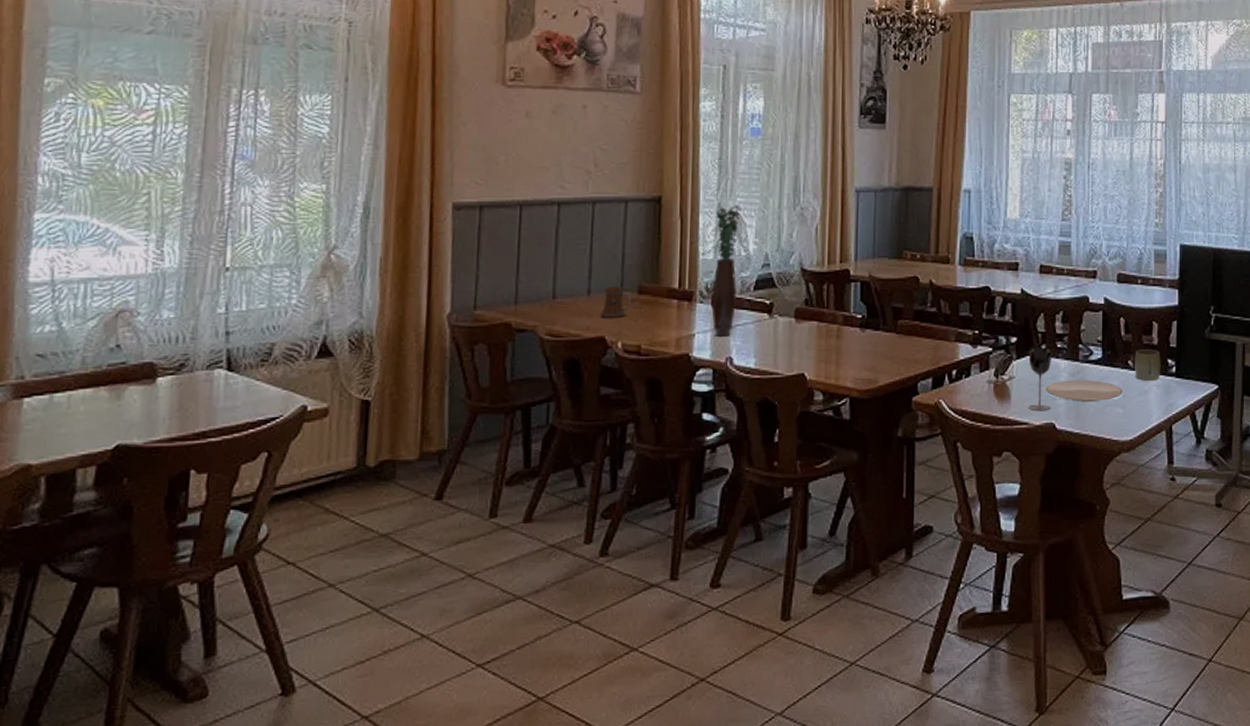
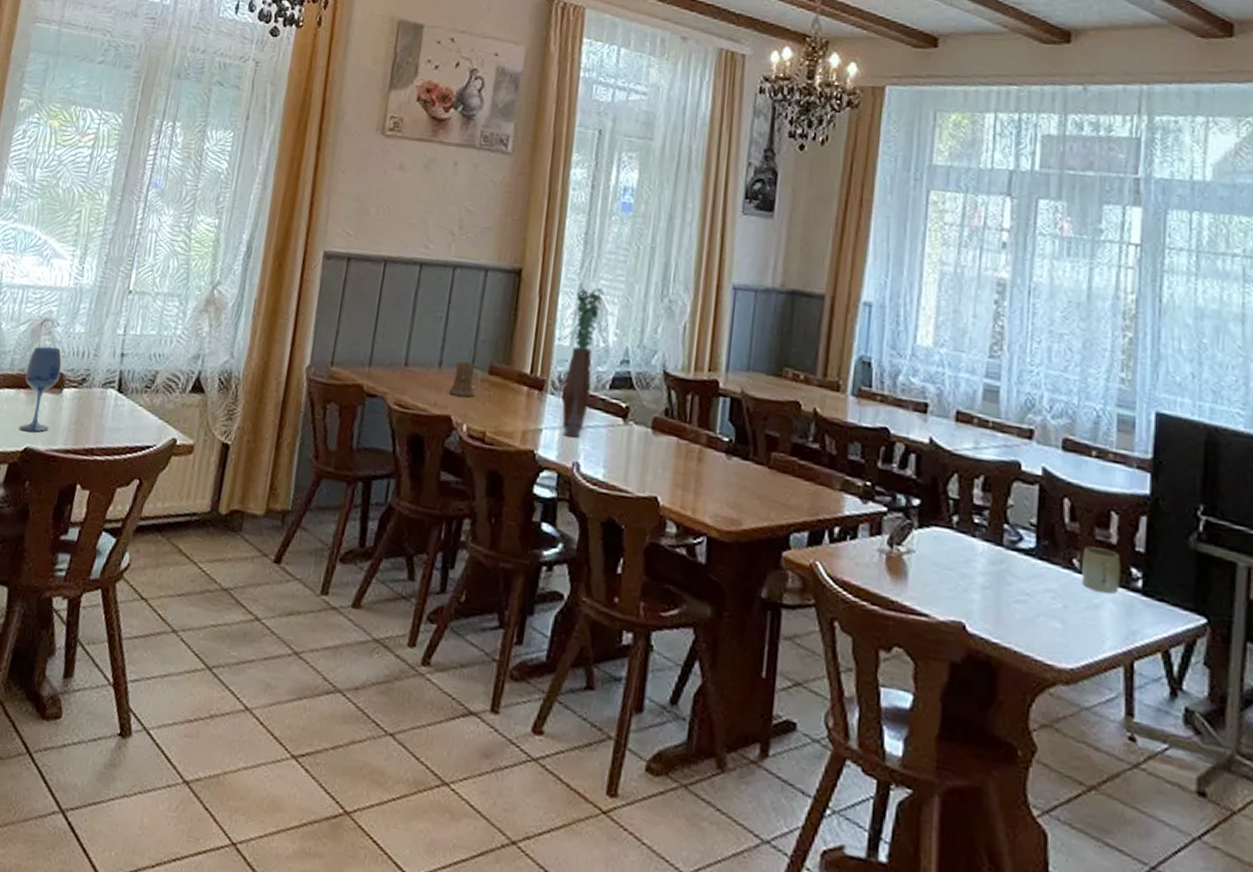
wineglass: none [104,337,151,429] -> present [19,346,62,433]
wine glass: present [1028,347,1052,411] -> none [930,517,967,605]
plate: present [1046,380,1124,402] -> none [955,568,1065,608]

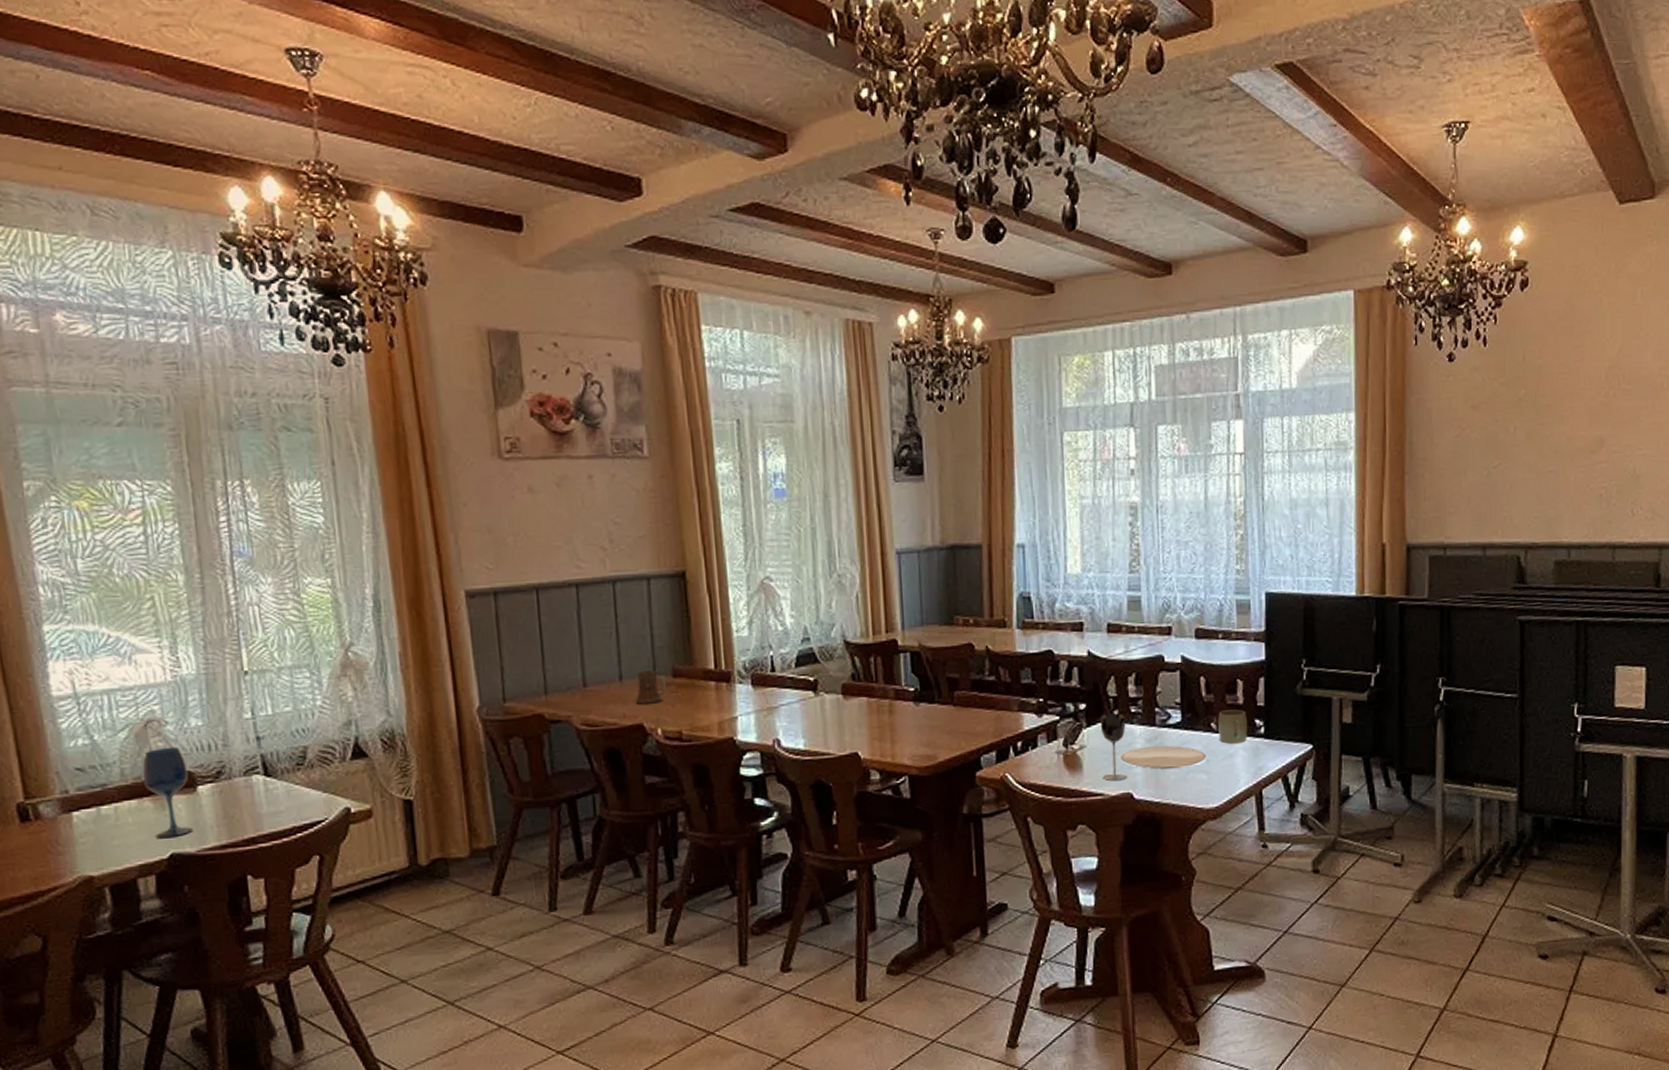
vase: present [562,284,602,439] -> none [746,575,778,719]
wine glass: none [930,517,967,605] -> present [1099,713,1127,781]
plate: none [955,568,1065,608] -> present [1120,745,1207,770]

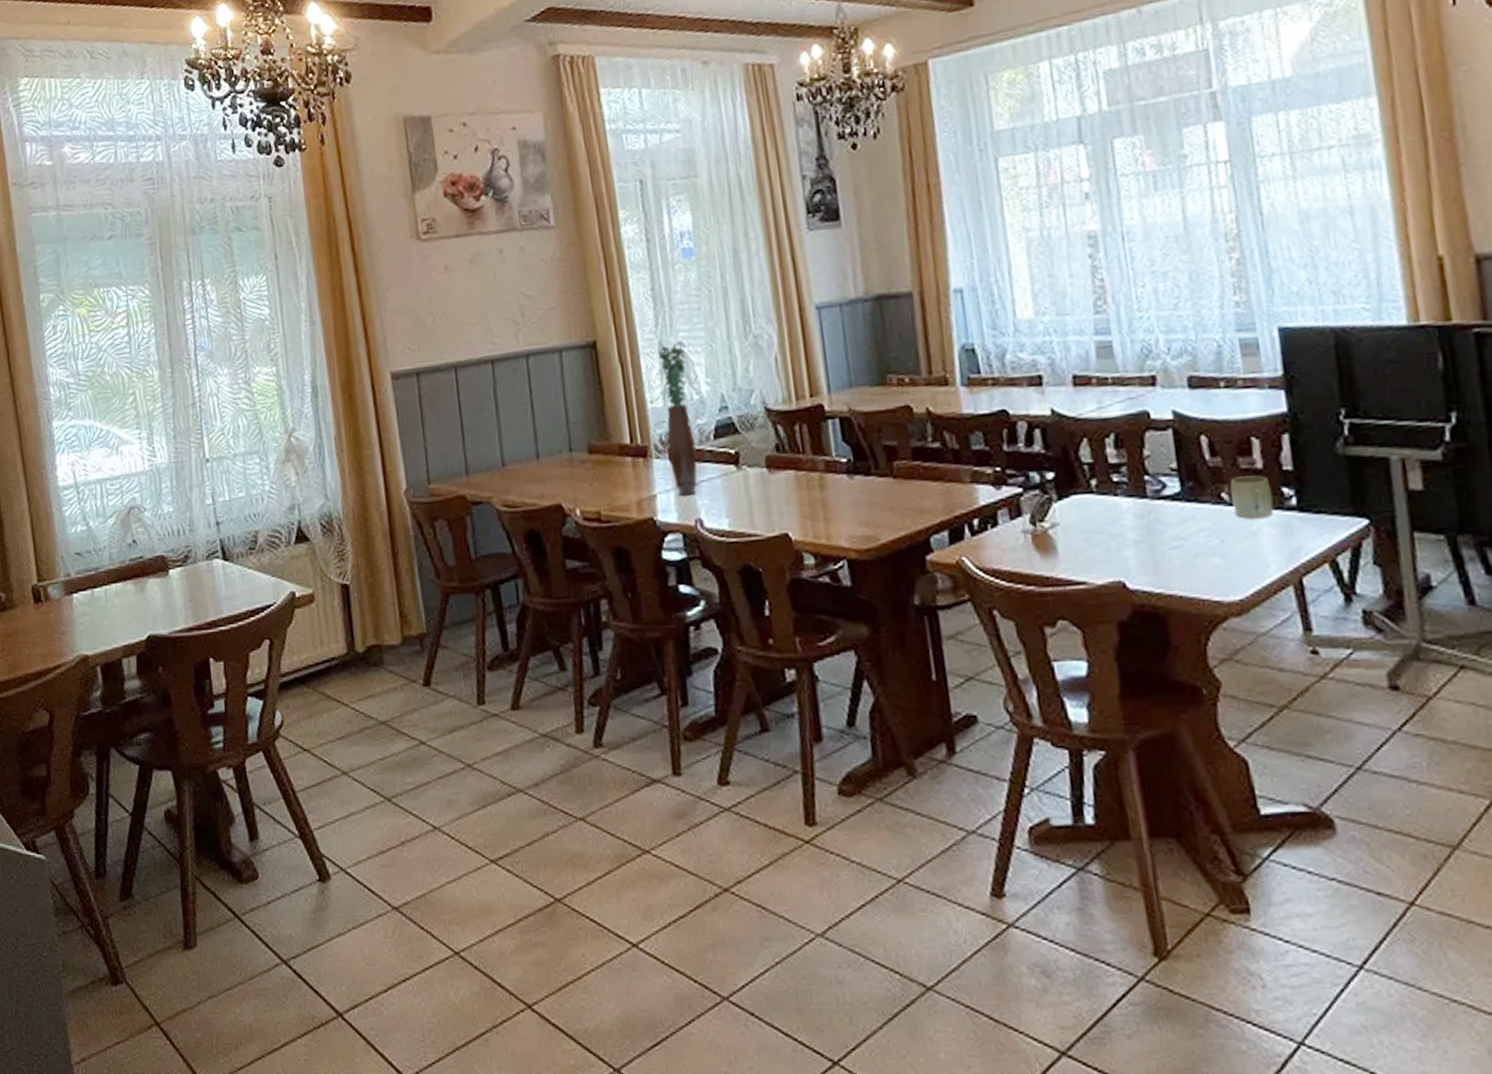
wineglass: present [142,746,194,839] -> none [126,532,166,621]
beer mug: present [636,669,666,706] -> none [553,446,583,485]
vase: none [746,575,778,719] -> present [658,342,698,497]
wine glass: present [1099,713,1127,781] -> none [1073,483,1116,567]
plate: present [1120,745,1207,770] -> none [1104,522,1221,552]

